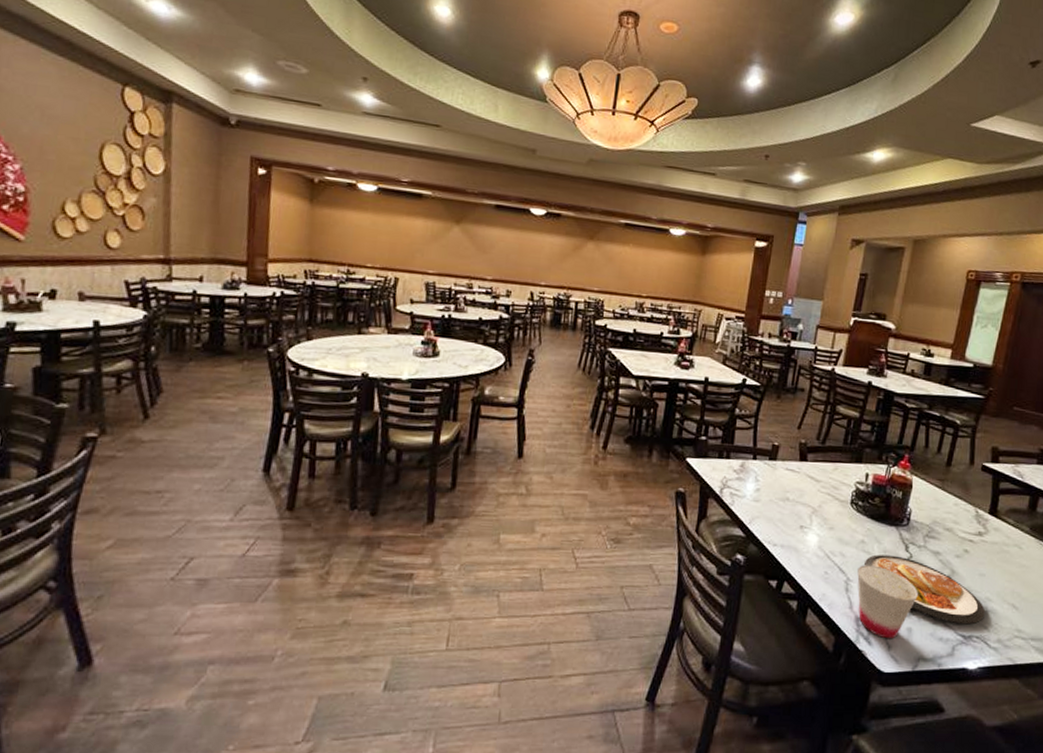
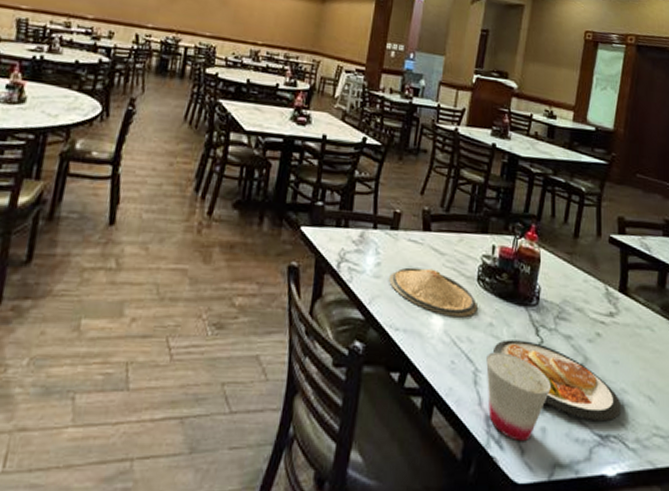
plate: none [768,492,851,536] -> present [389,267,478,318]

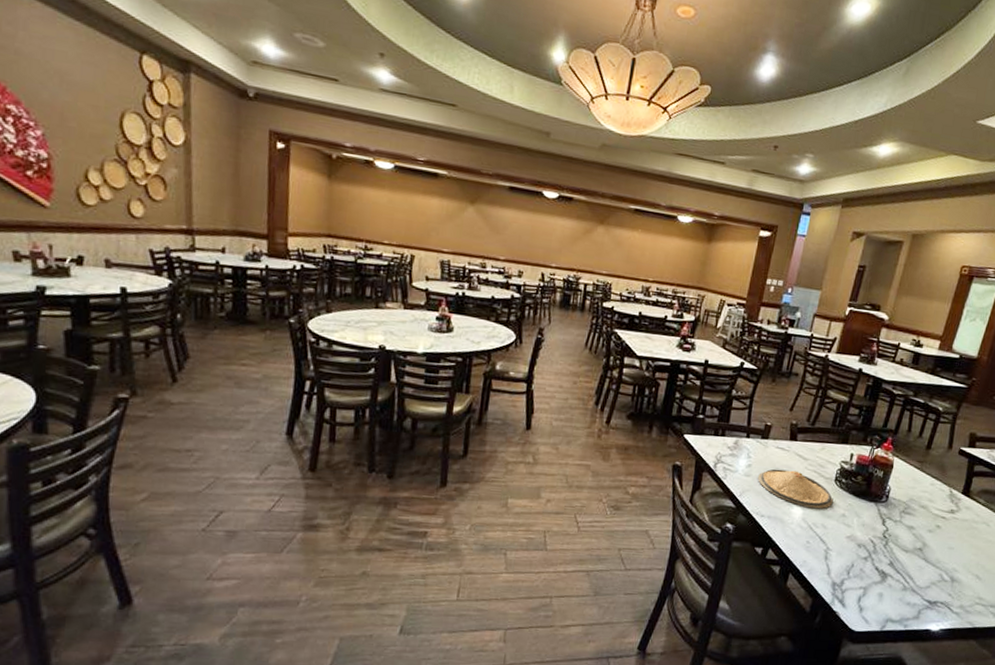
cup: present [486,352,551,442] -> none [835,536,891,603]
dish: present [494,339,622,422] -> none [844,527,951,592]

